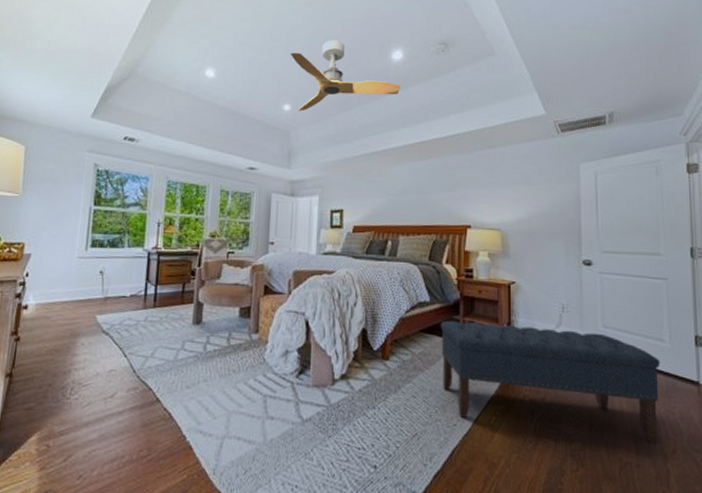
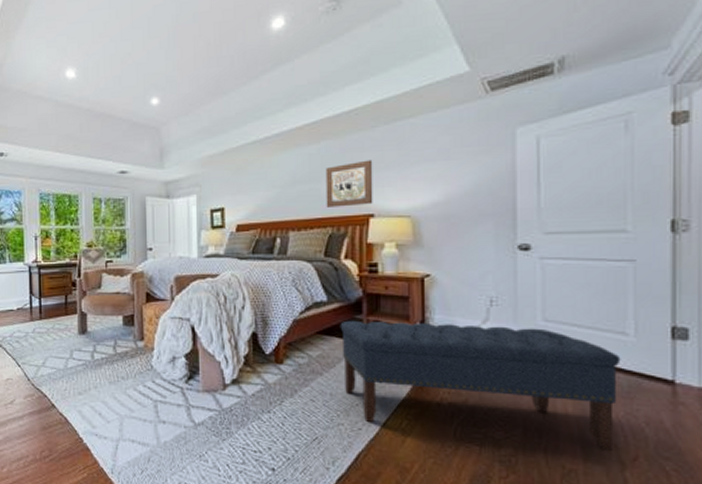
ceiling fan: present [290,40,401,112] -> none [154,15,284,104]
wall art: none [431,178,471,217] -> present [325,160,373,207]

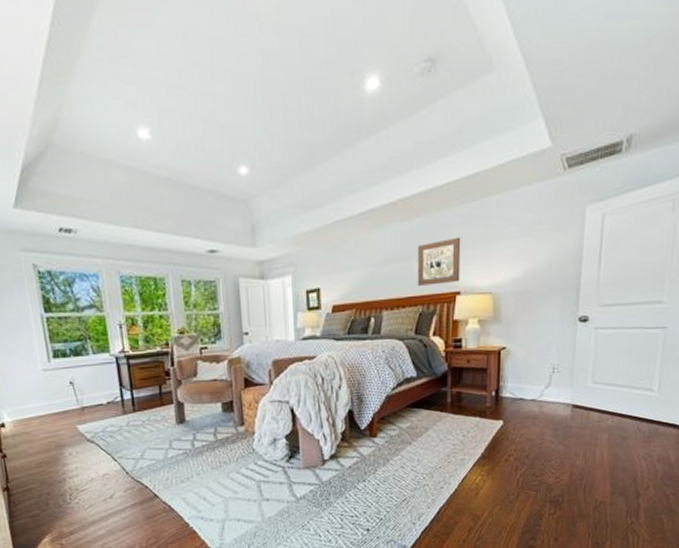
bench: present [340,320,621,451] -> none [427,389,646,484]

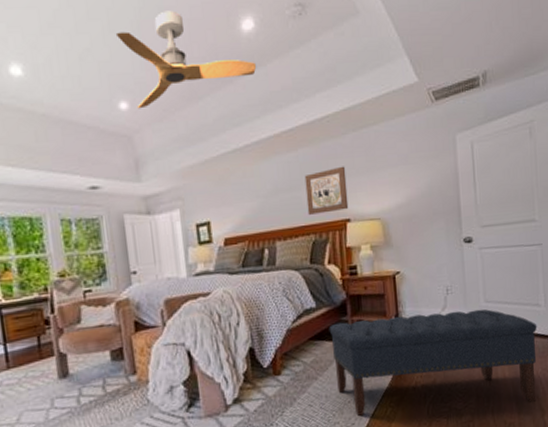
ceiling fan: none [238,69,378,174] -> present [115,10,257,109]
bench: none [427,389,646,484] -> present [329,309,537,417]

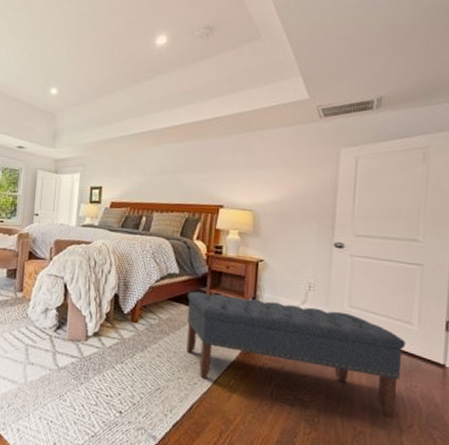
ceiling fan: present [115,10,257,109] -> none [58,26,163,95]
wall art: present [304,166,349,215] -> none [185,160,227,197]

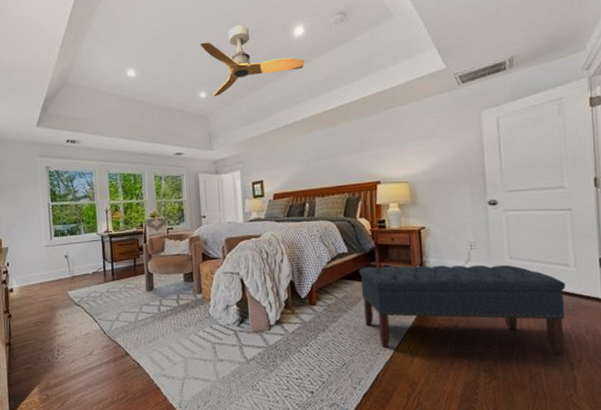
ceiling fan: none [58,26,163,95] -> present [200,25,305,97]

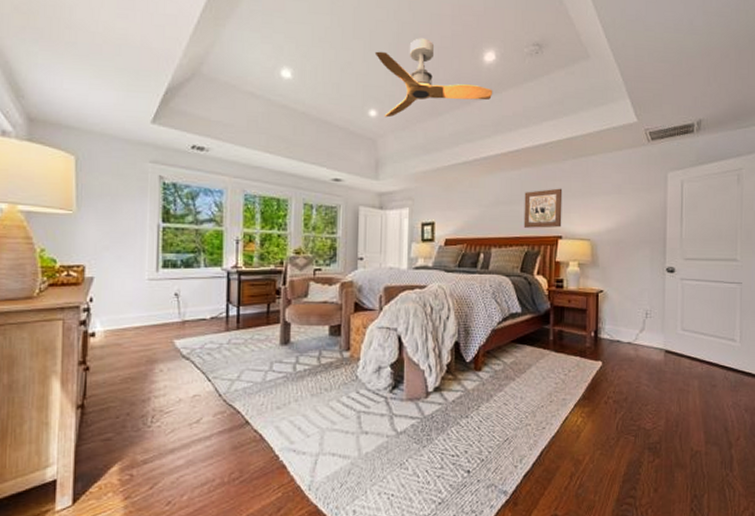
wall art: none [341,138,379,177] -> present [523,188,563,228]
bench: present [358,264,566,356] -> none [531,330,731,433]

